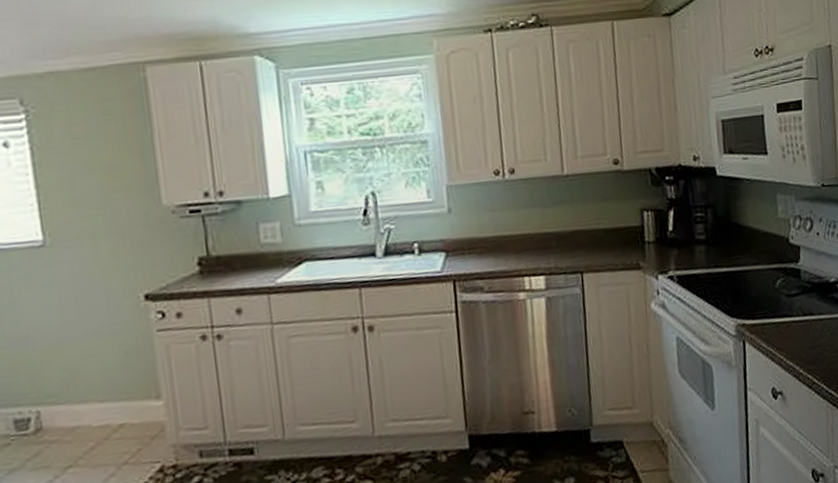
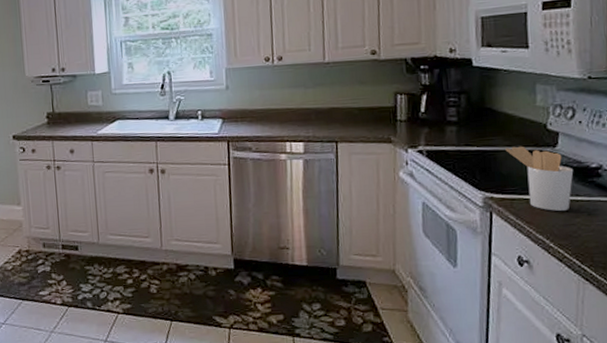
utensil holder: none [753,263,816,334] -> present [505,146,574,211]

